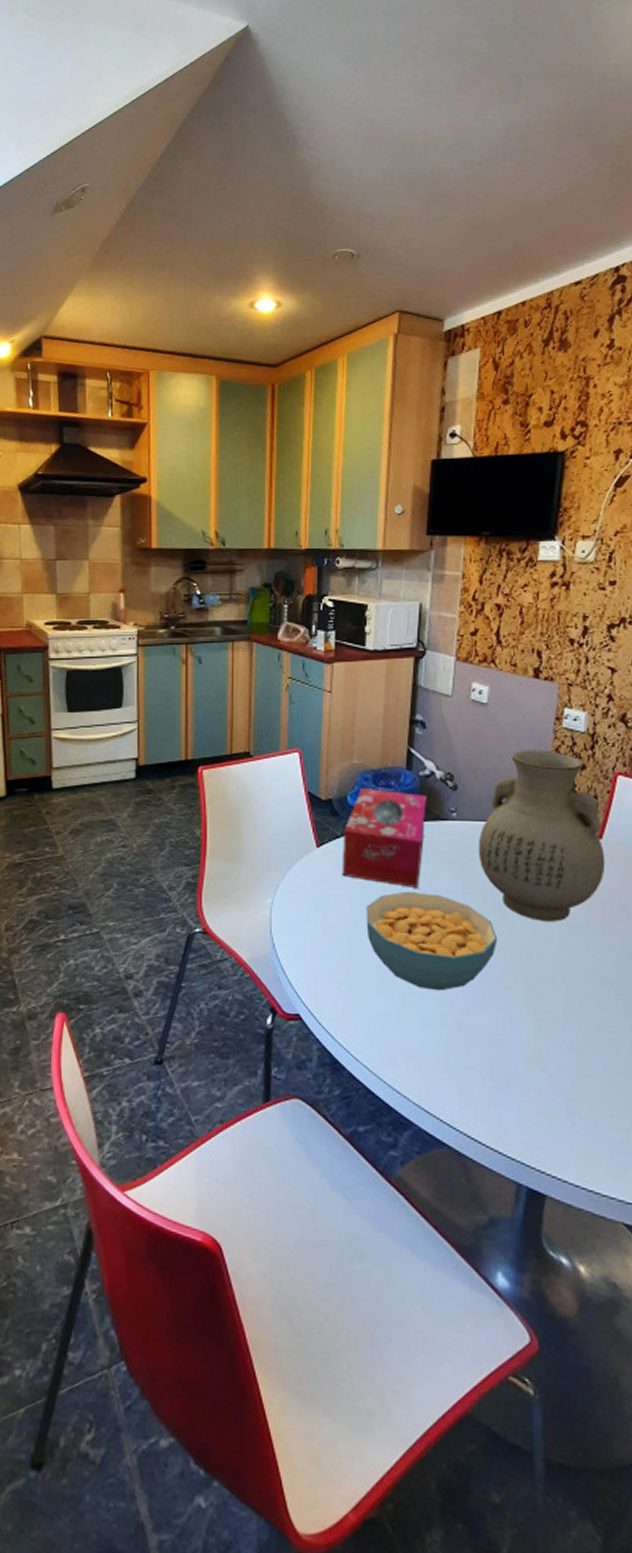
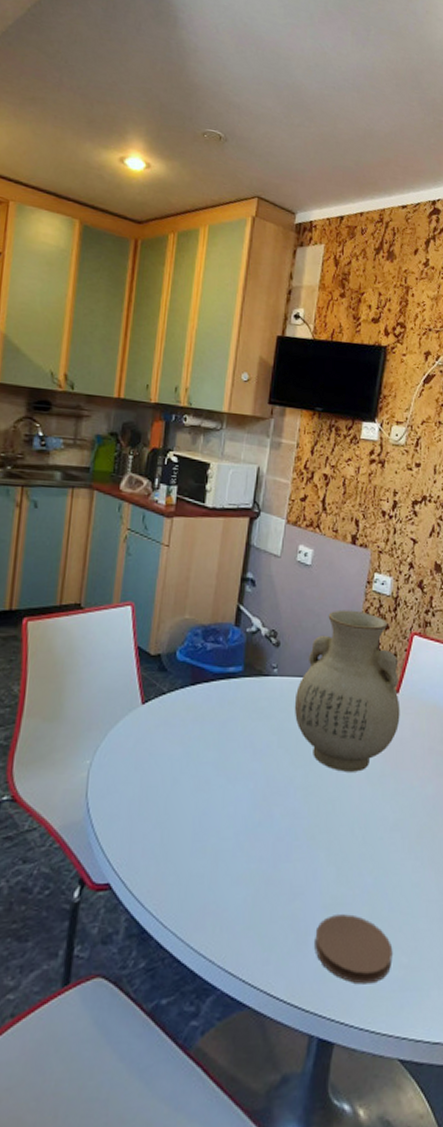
tissue box: present [341,788,427,888] -> none [165,644,252,744]
cereal bowl: present [366,891,498,991] -> none [185,747,307,847]
coaster: none [517,1067,611,1142] -> present [315,914,393,984]

